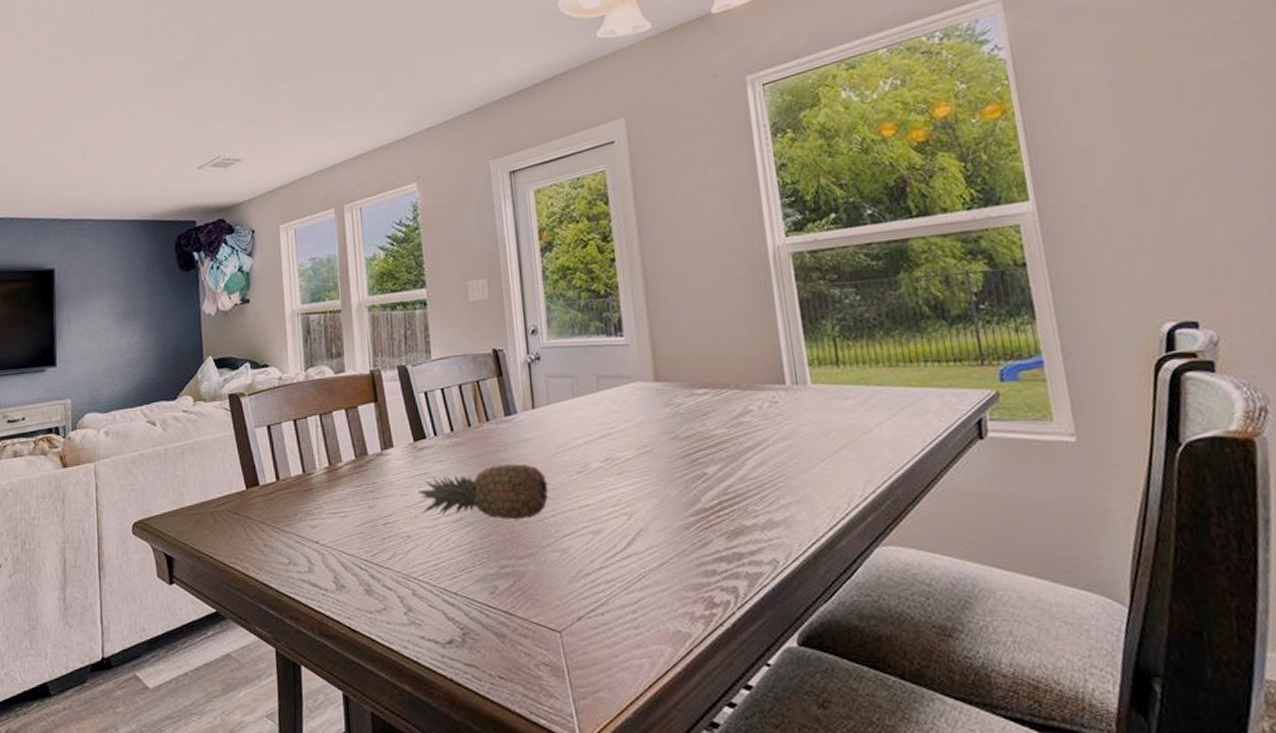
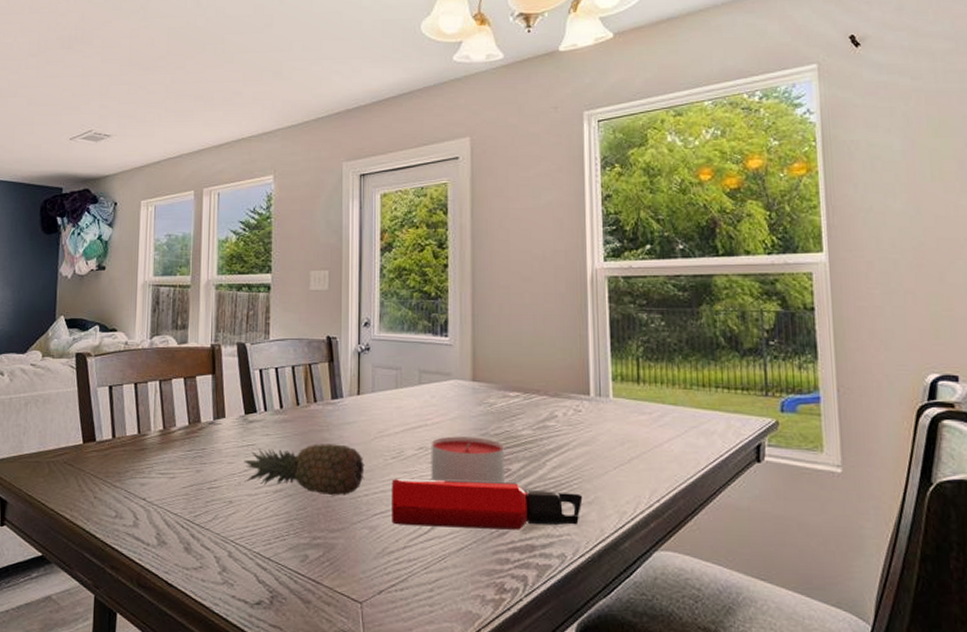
water bottle: none [579,487,790,545] -> present [392,478,583,530]
candle: none [617,441,702,494] -> present [431,436,504,484]

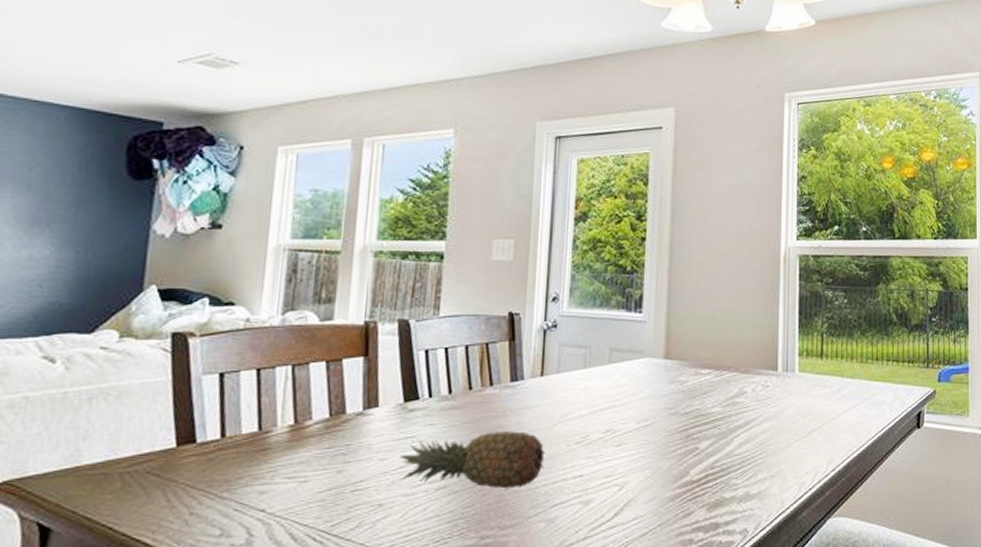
water bottle: present [392,478,583,530] -> none [572,461,766,515]
candle: present [431,436,504,484] -> none [617,416,693,466]

